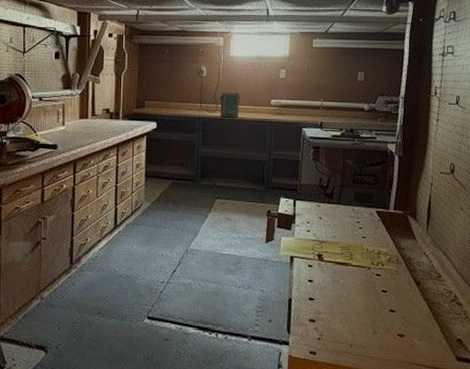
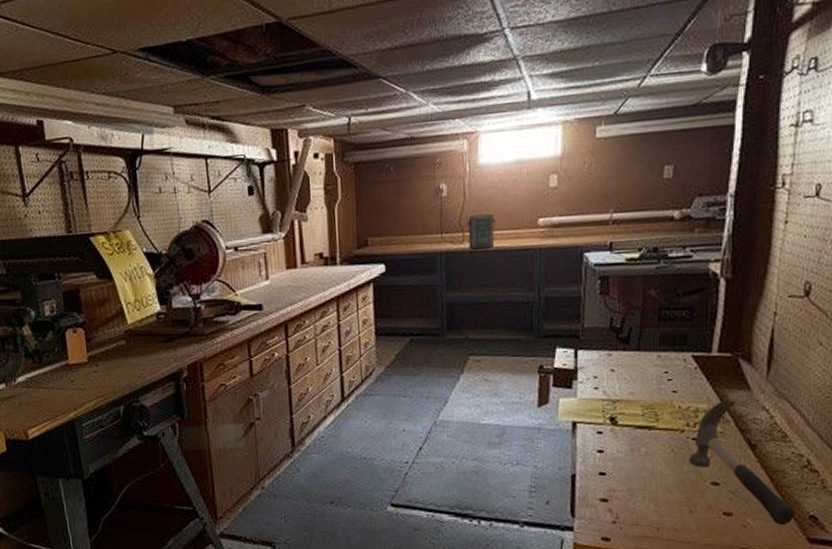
claw hammer: none [374,246,447,345] -> present [689,400,795,525]

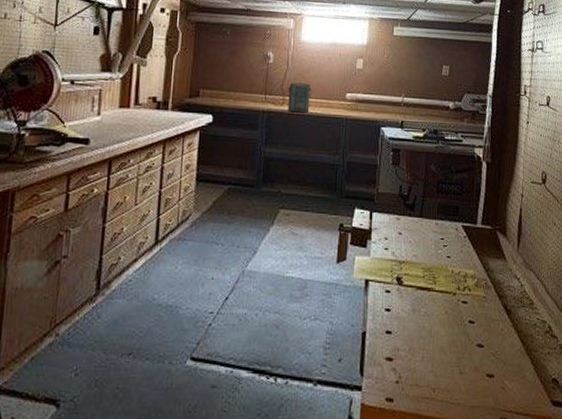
claw hammer: present [689,400,795,525] -> none [460,268,542,387]

